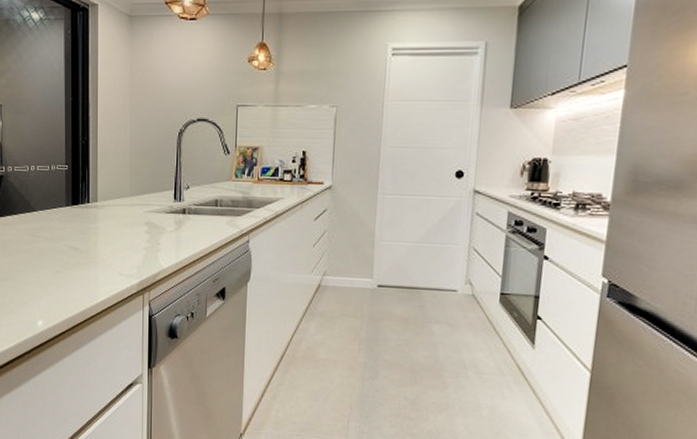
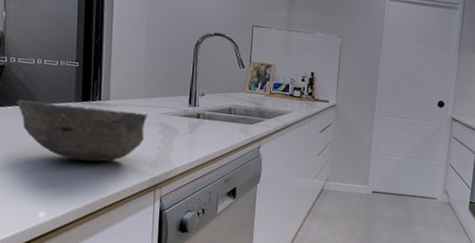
bowl: none [15,208,134,267] -> present [17,99,148,162]

